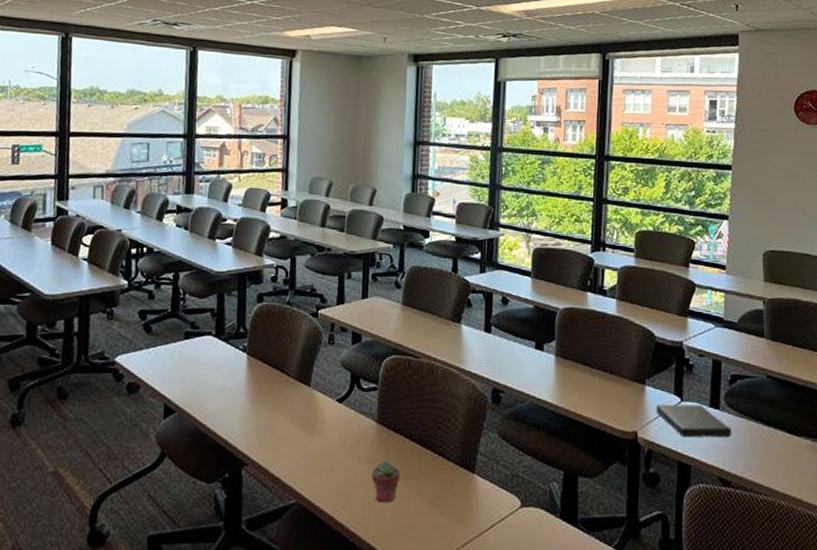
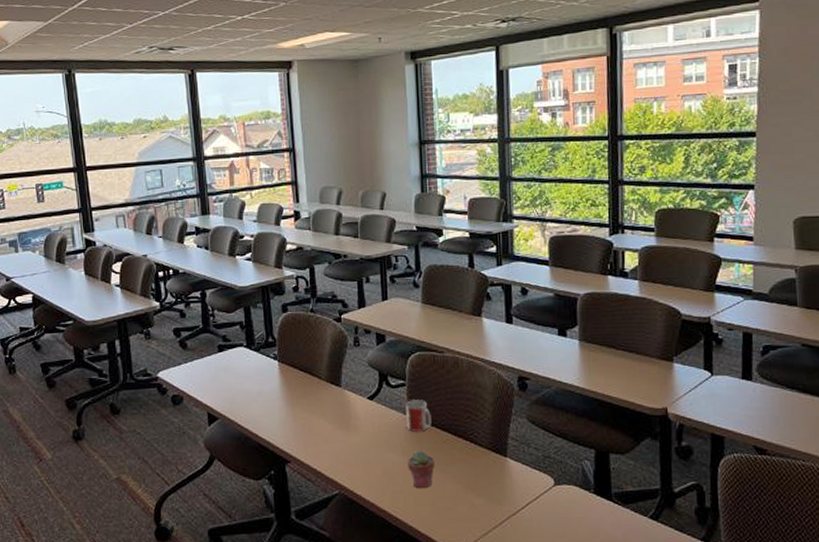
mug: none [373,405,401,440] -> present [405,400,432,432]
book: present [656,403,732,438] -> none [686,377,766,410]

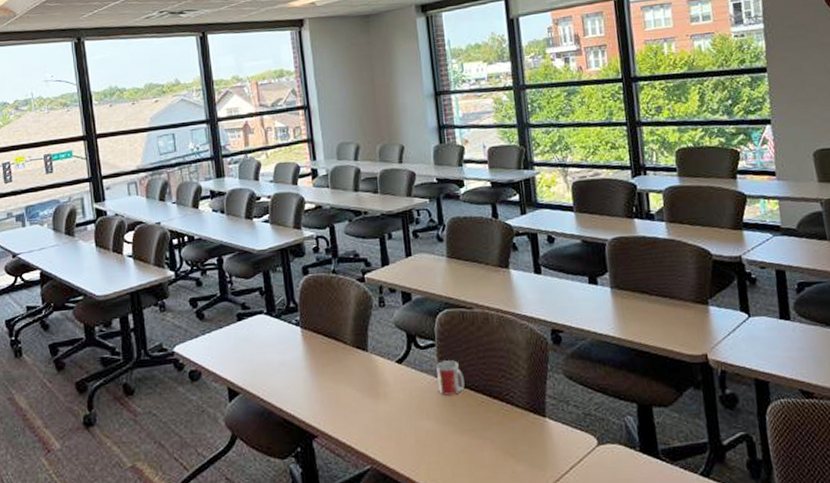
potted succulent: present [408,450,436,489] -> none [442,415,471,458]

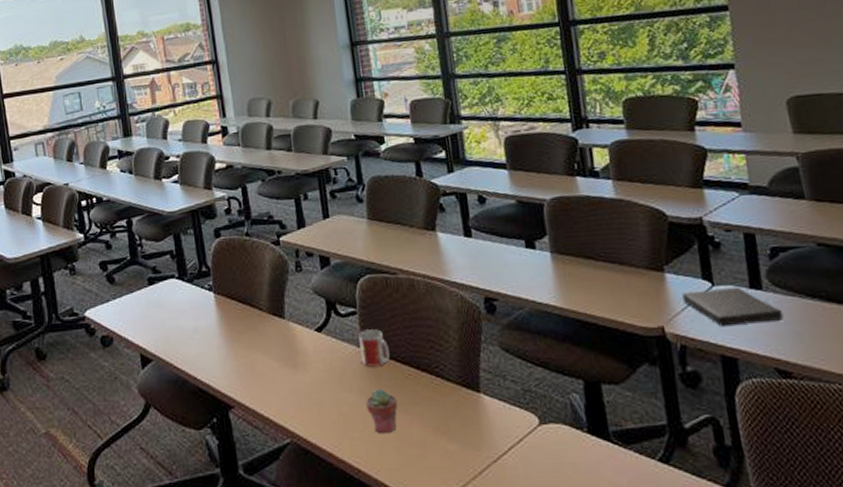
potted succulent: none [442,415,471,458] -> present [366,388,398,434]
book: none [723,317,808,354] -> present [682,286,784,327]

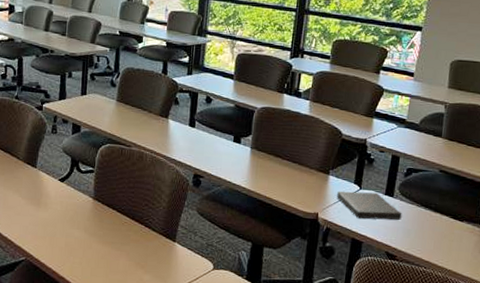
mug: present [358,329,390,367] -> none [90,185,114,214]
potted succulent: present [366,388,398,434] -> none [88,229,113,263]

